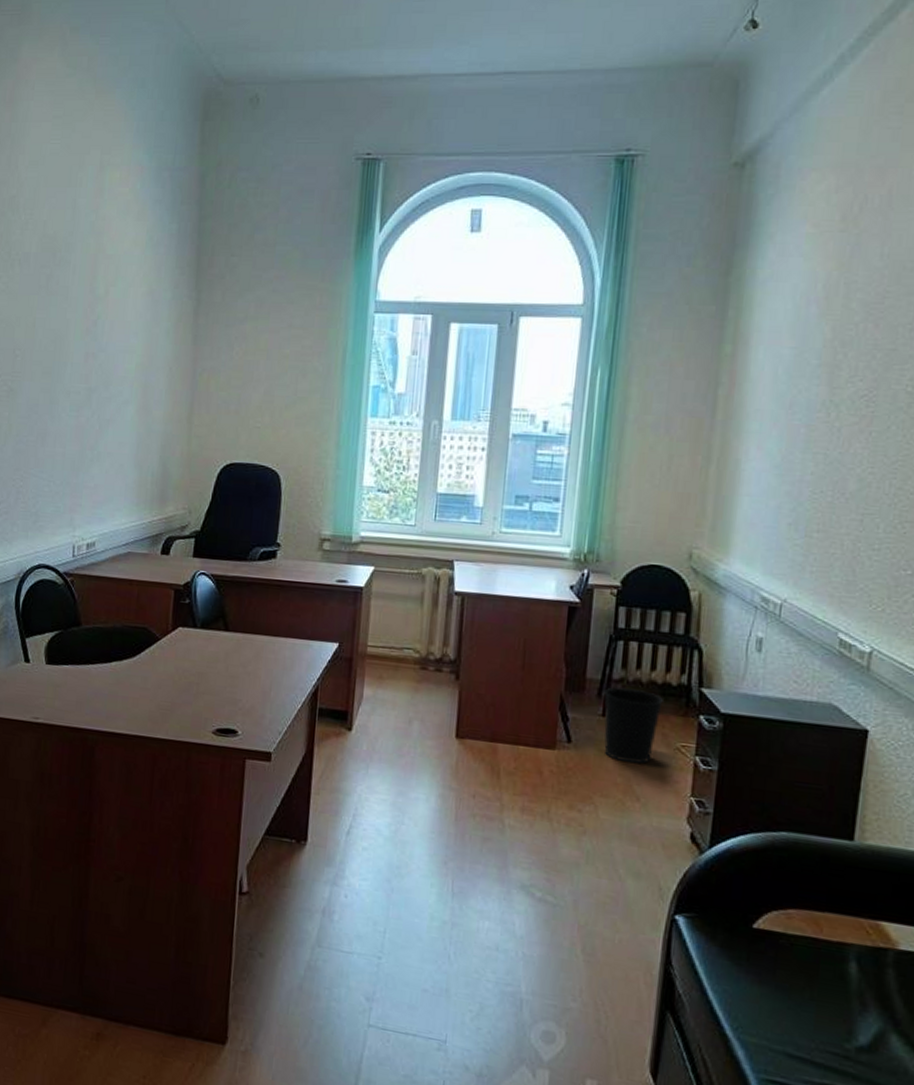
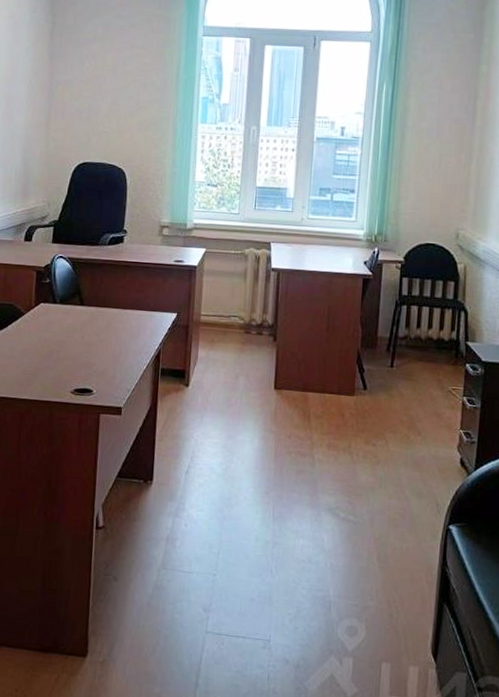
wastebasket: present [603,687,663,764] -> none [392,343,438,405]

